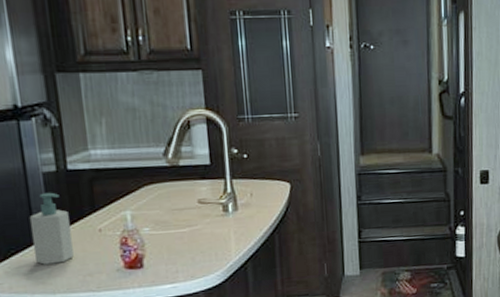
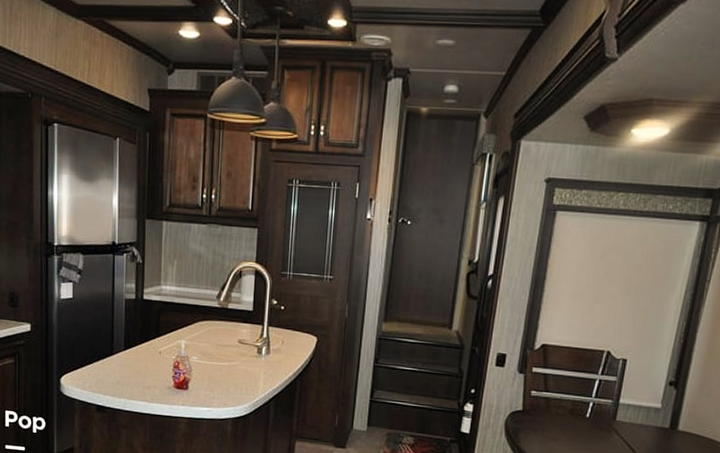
soap bottle: present [29,192,74,265] -> none [110,315,139,374]

